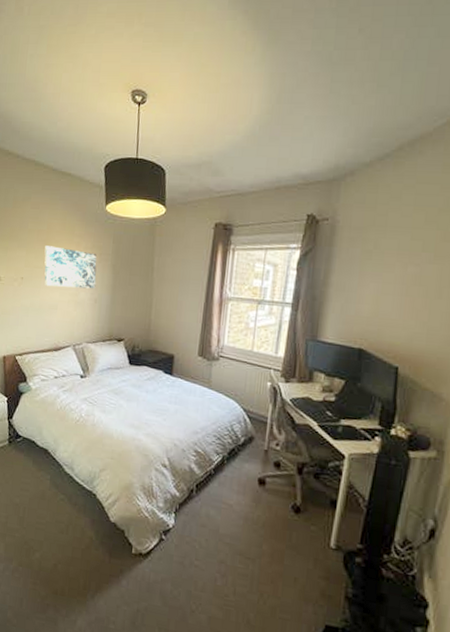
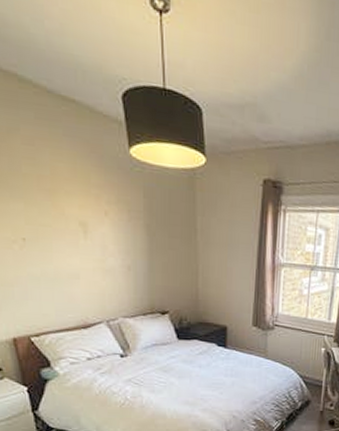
wall art: present [44,246,97,289] -> none [51,197,127,254]

